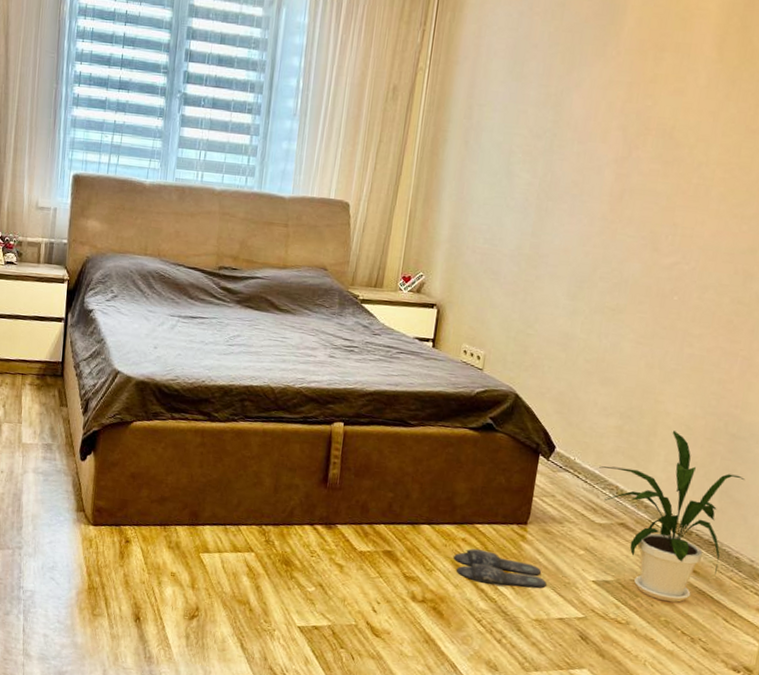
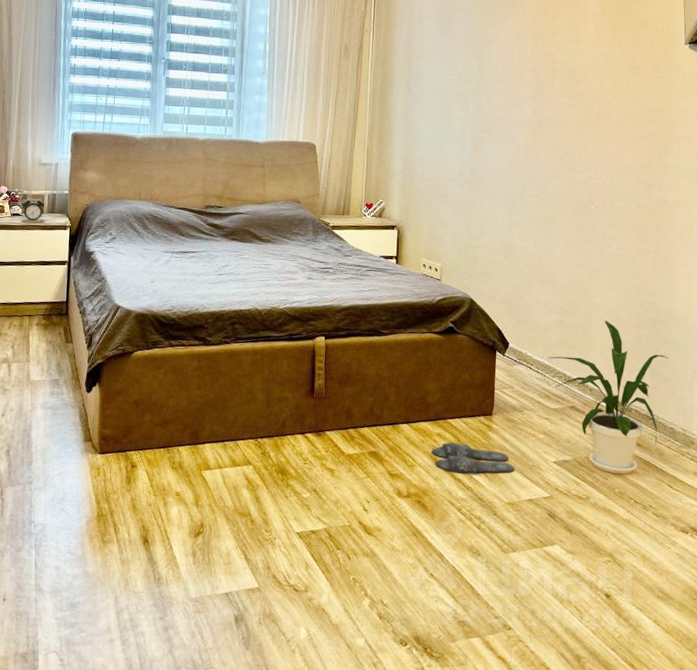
alarm clock: none [15,245,42,275] -> present [21,197,45,224]

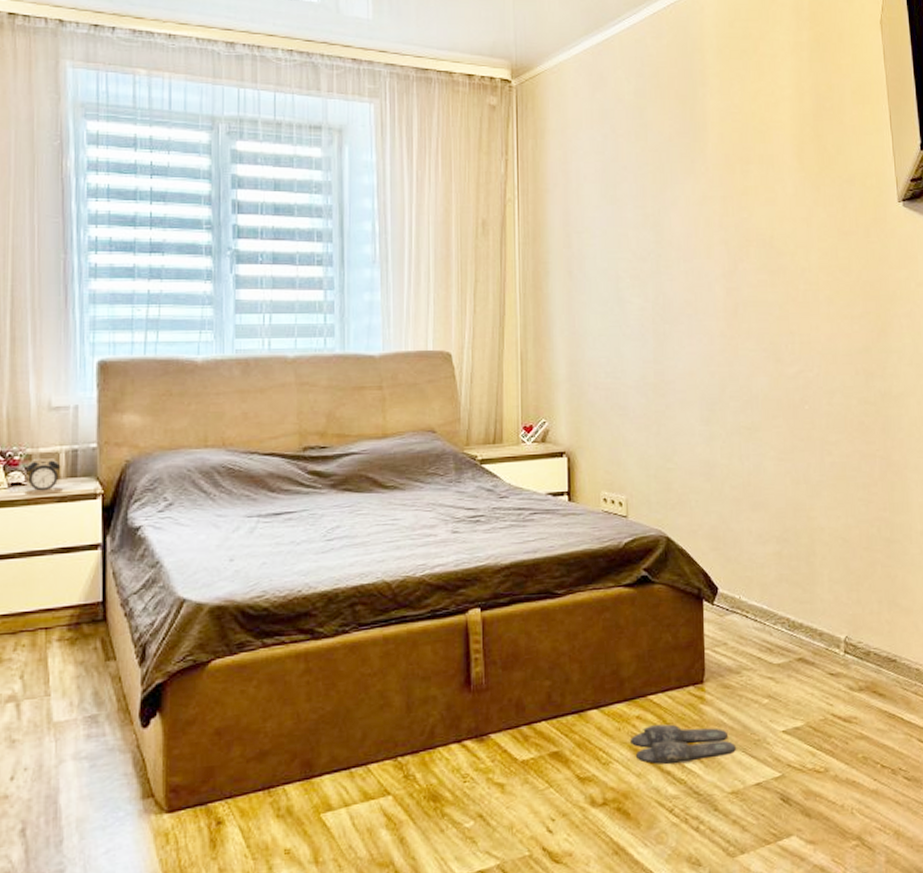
house plant: present [548,320,668,475] -> none [766,546,907,736]

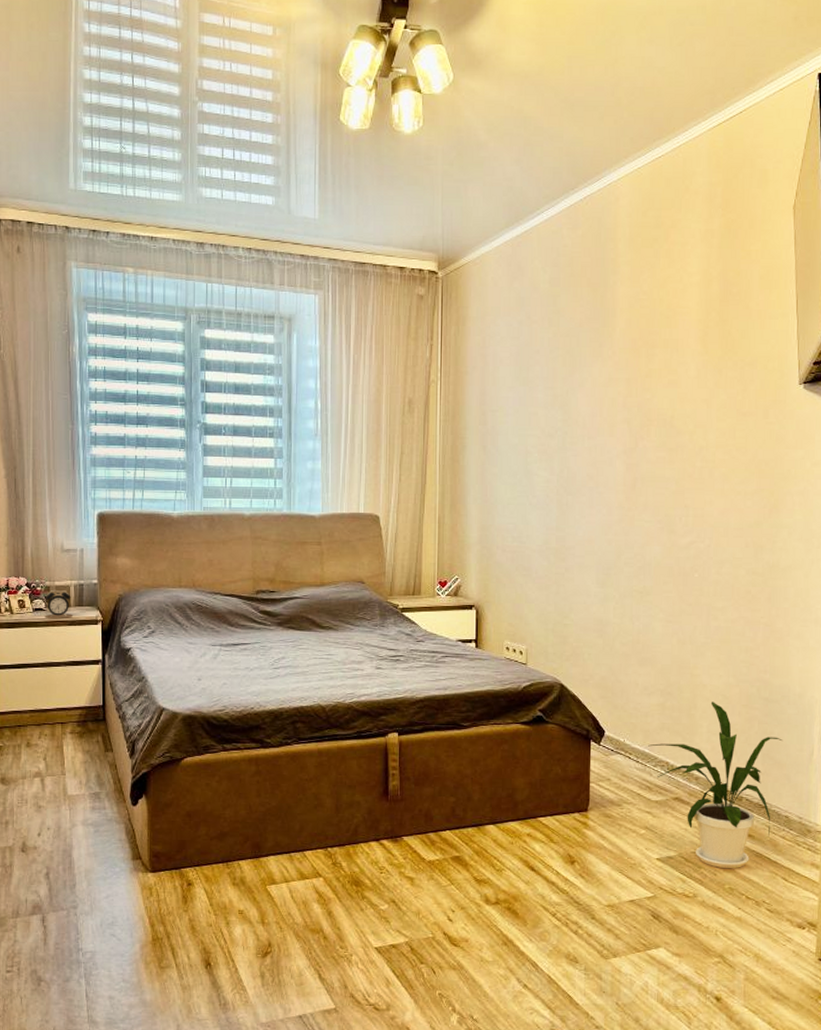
slippers: present [630,724,736,764] -> none [521,843,614,876]
house plant: none [766,546,907,736] -> present [648,702,782,869]

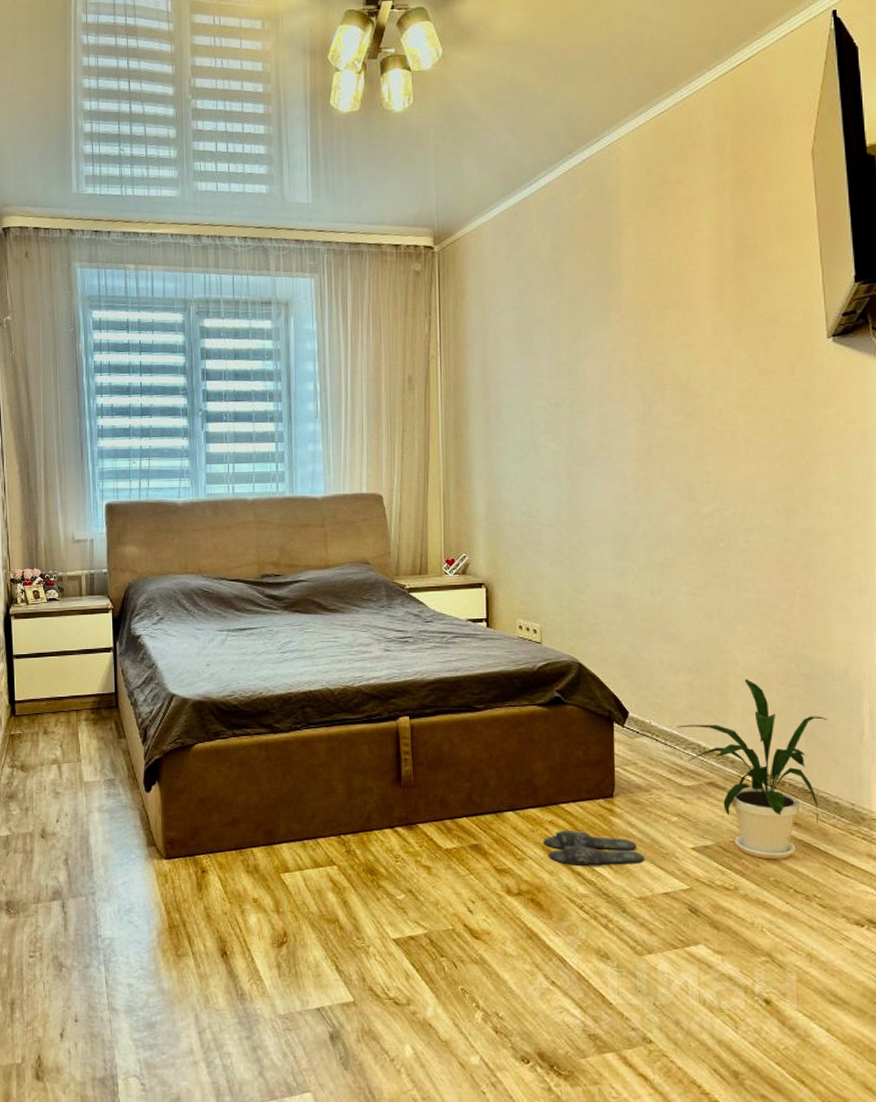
alarm clock: present [45,589,72,620] -> none [58,579,84,609]
slippers: none [521,843,614,876] -> present [543,831,644,866]

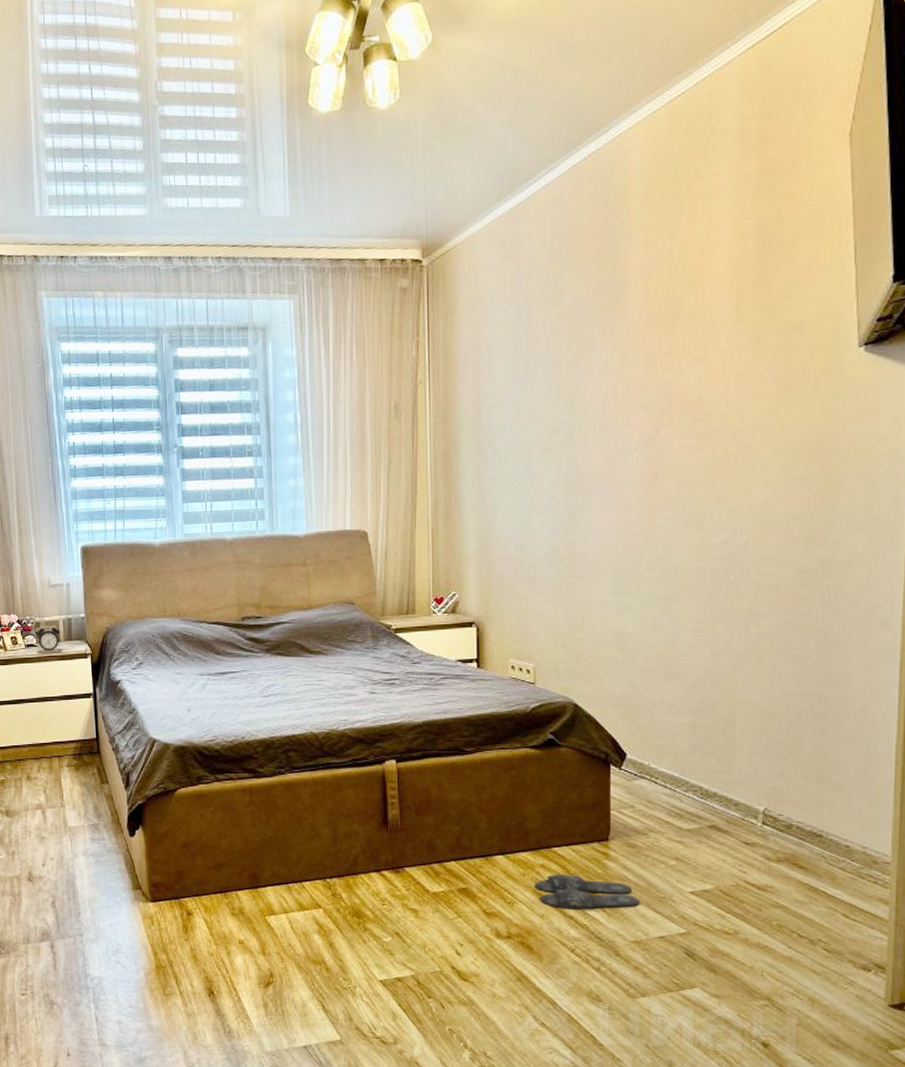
alarm clock: none [58,579,84,609] -> present [36,625,63,655]
house plant: present [677,679,827,860] -> none [677,719,841,904]

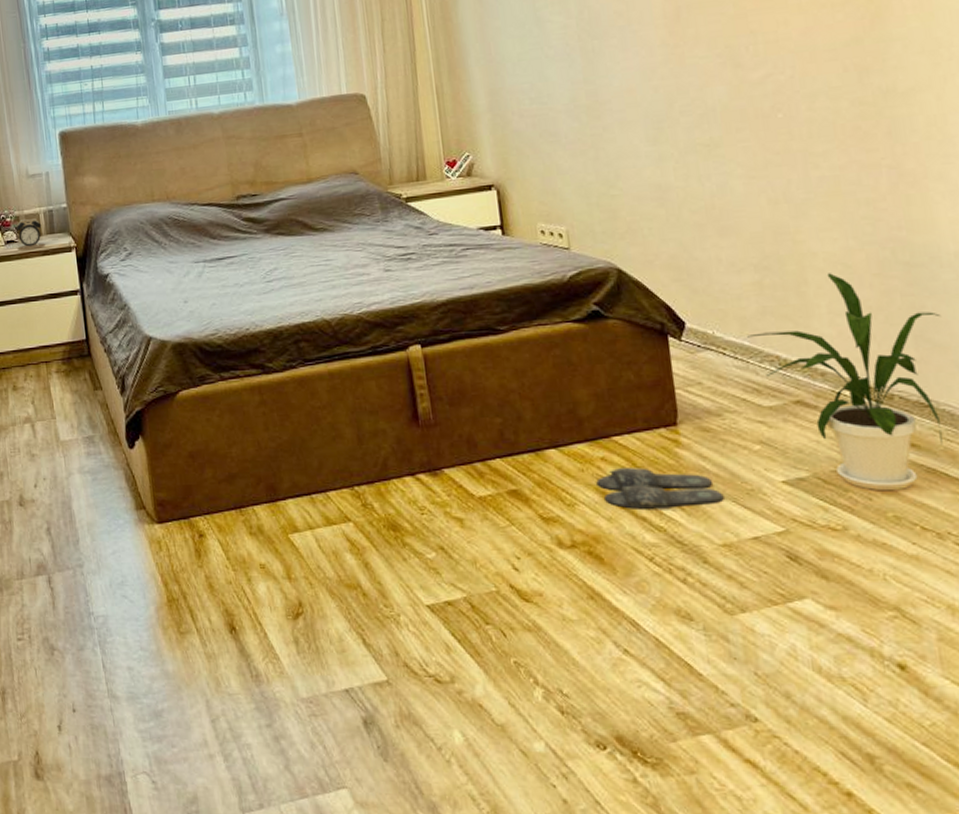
house plant: none [677,719,841,904] -> present [747,273,943,491]

